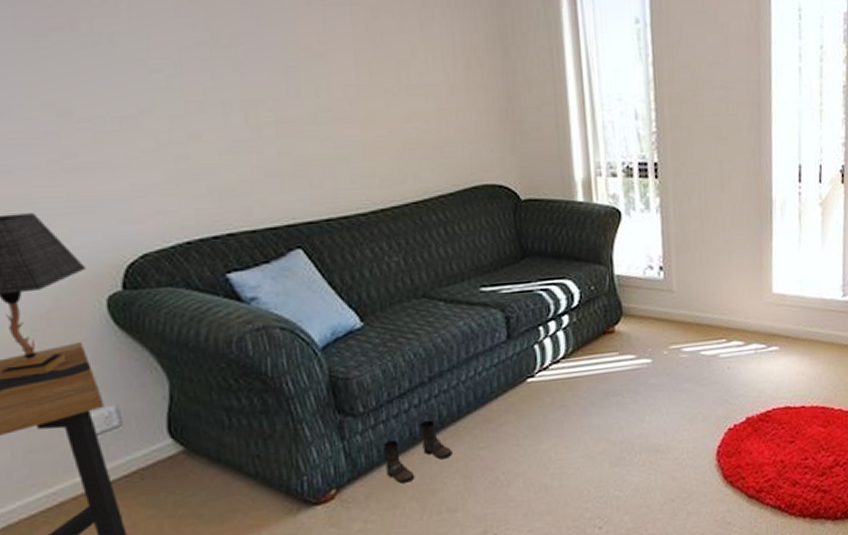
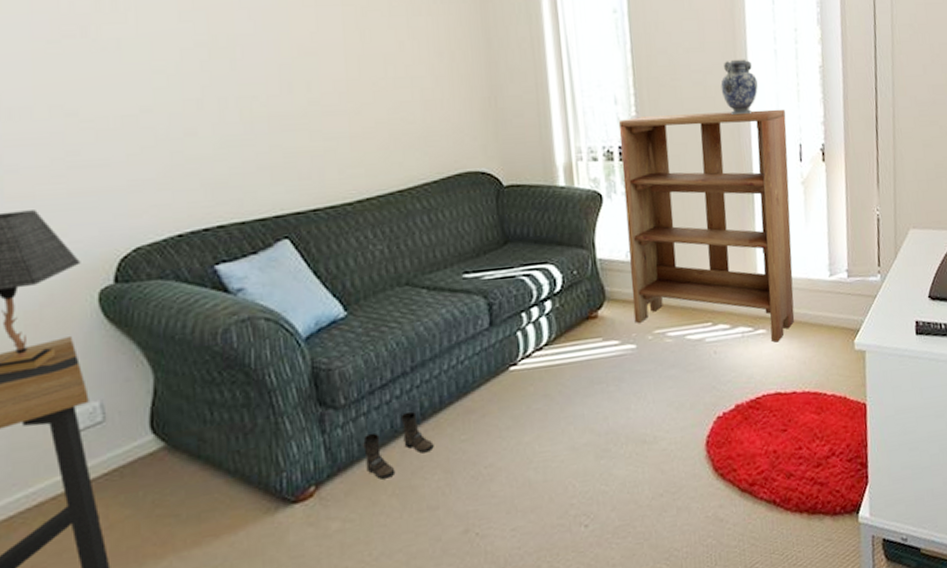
bookshelf: none [639,128,808,359] -> present [618,109,795,343]
decorative vase: none [743,76,781,133] -> present [720,59,758,115]

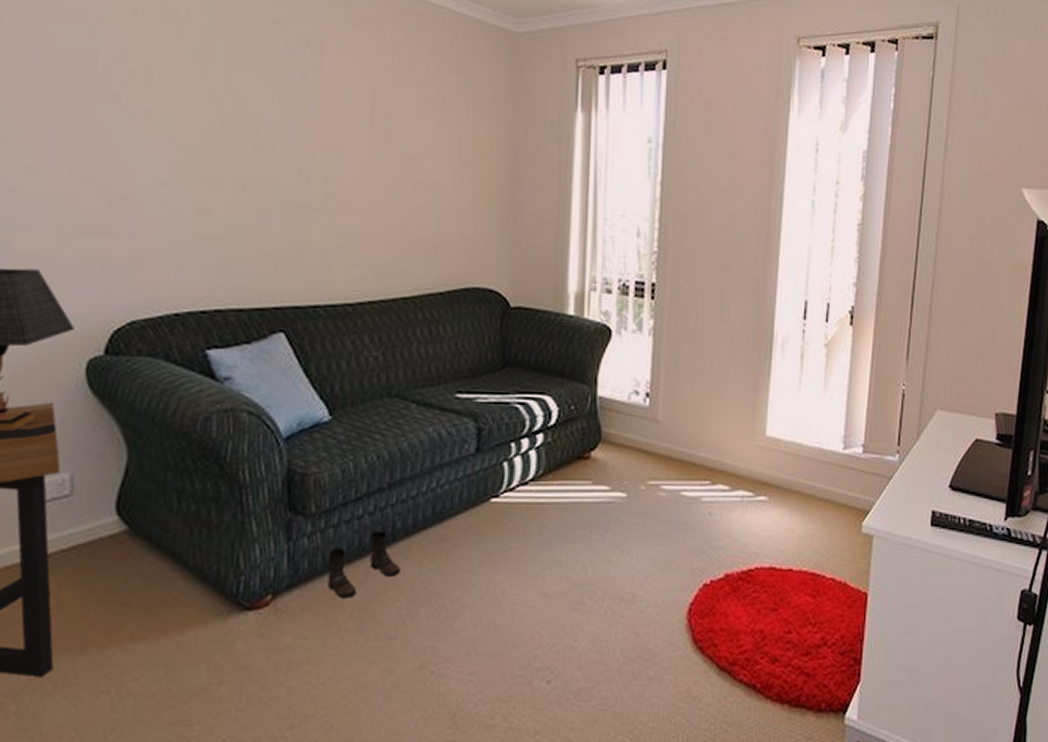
bookshelf: present [618,109,795,343] -> none [628,253,816,512]
decorative vase: present [720,59,758,115] -> none [751,205,790,264]

